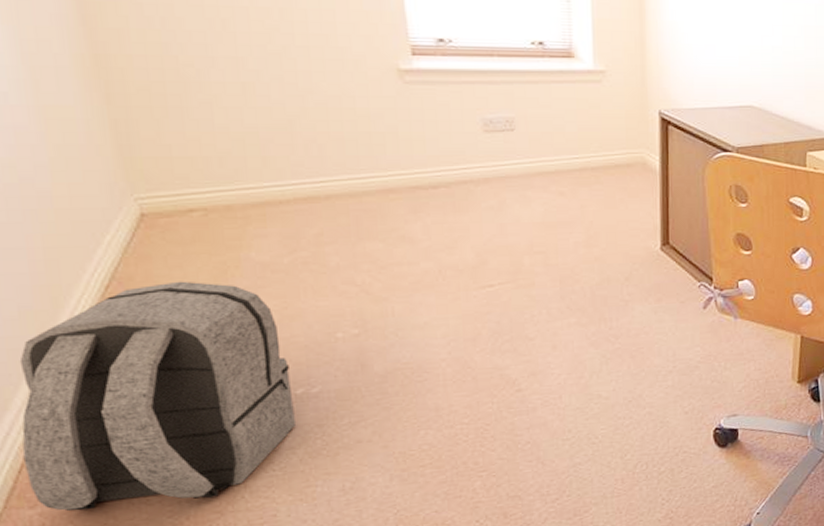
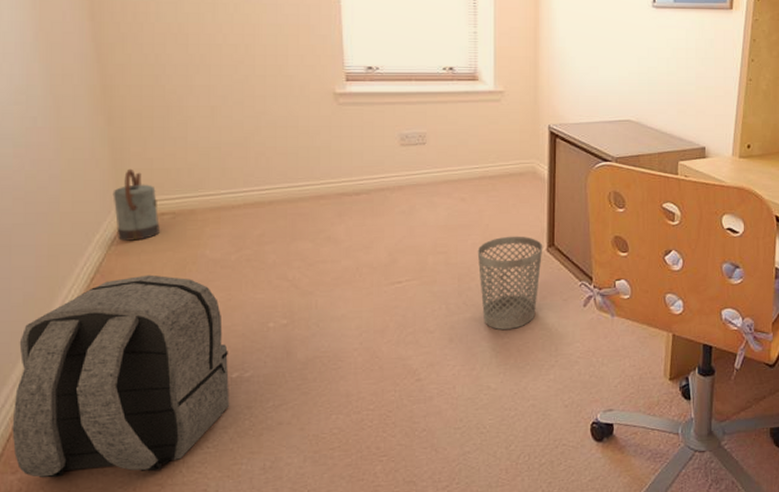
watering can: none [122,156,189,242] -> present [113,168,160,241]
wastebasket: none [581,233,657,335] -> present [477,236,543,330]

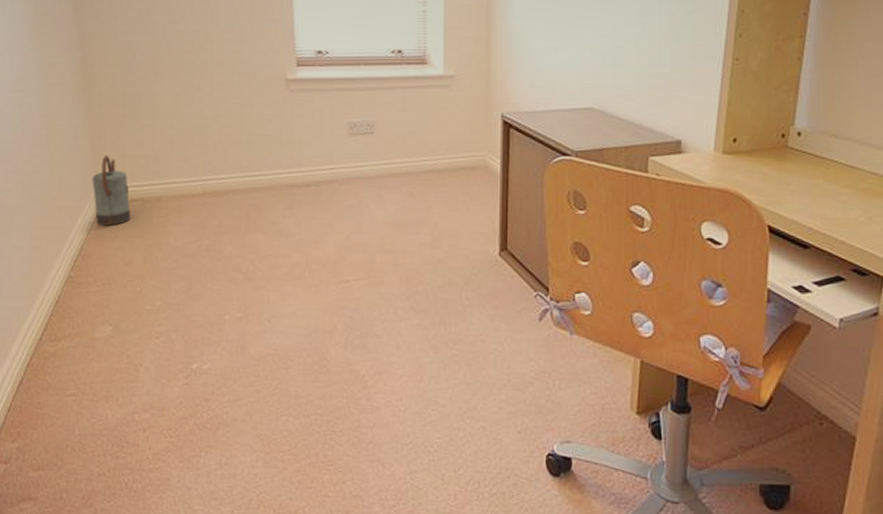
backpack: present [12,274,229,478] -> none [12,260,190,455]
wastebasket: present [477,236,543,330] -> none [425,236,495,340]

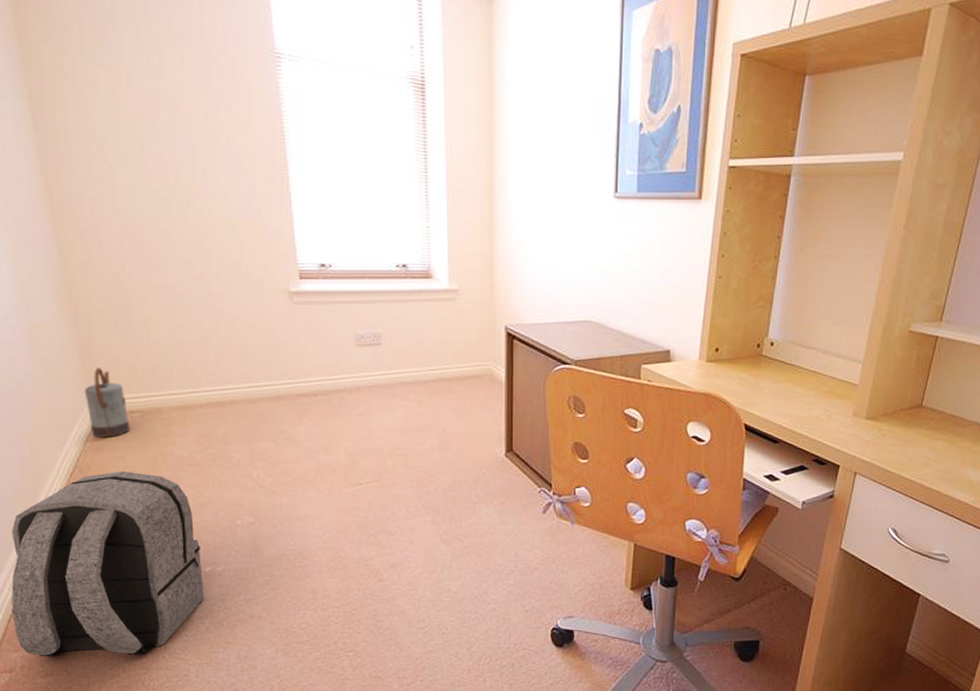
backpack: none [12,260,190,455] -> present [11,471,204,657]

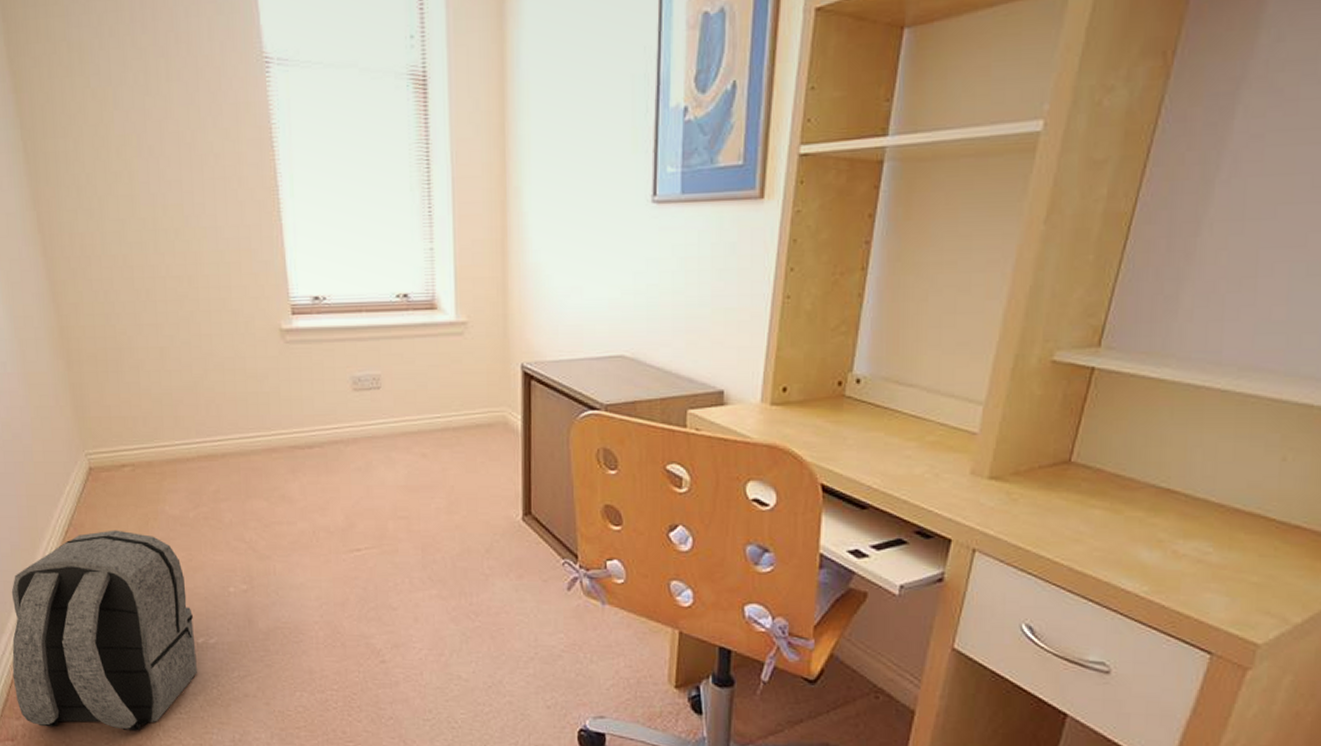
watering can: present [84,367,130,438] -> none [77,416,122,493]

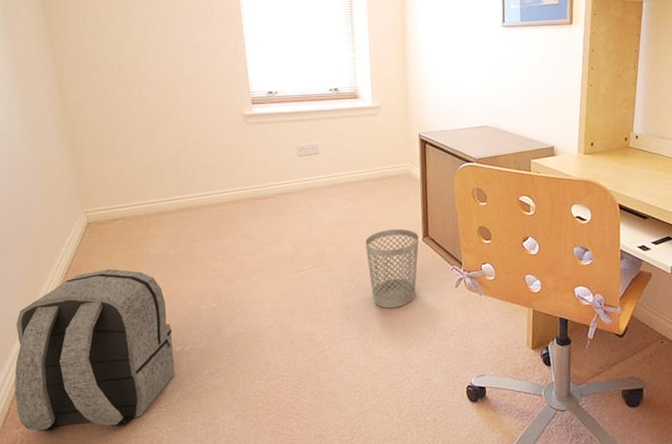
wastebasket: none [442,500,518,611] -> present [365,228,419,308]

